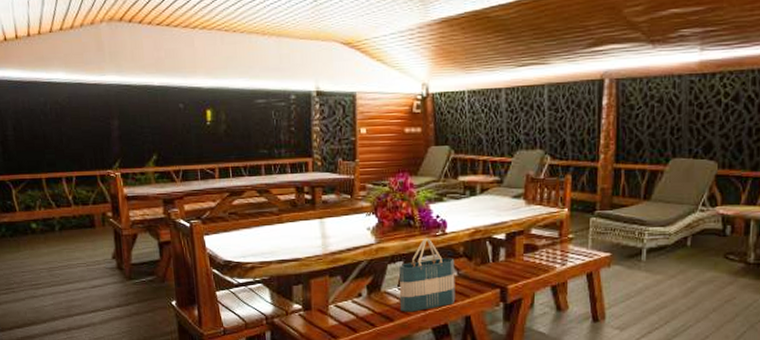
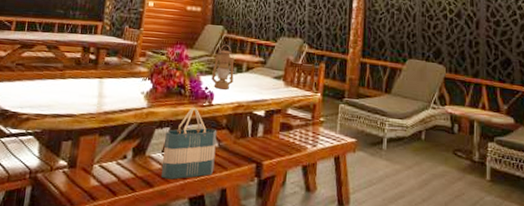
lantern: none [442,166,467,216] -> present [212,44,235,90]

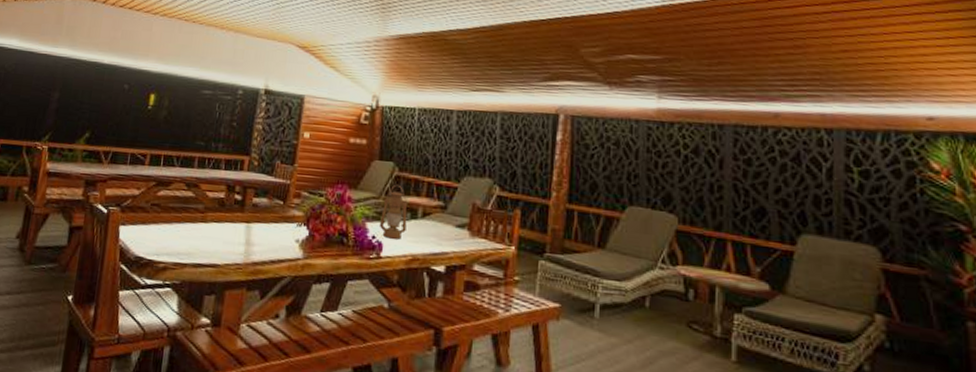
tote bag: present [160,107,217,180] -> none [319,259,387,345]

